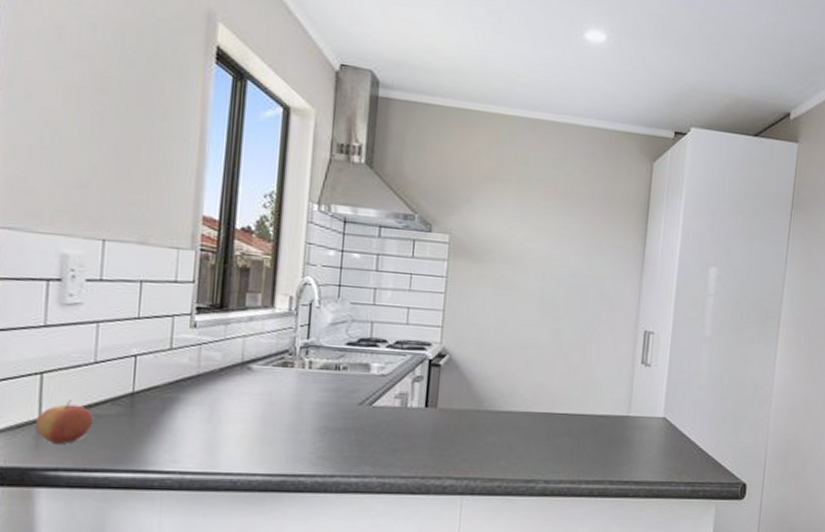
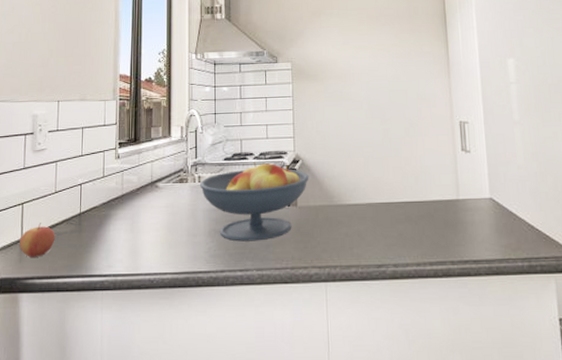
fruit bowl: none [311,350,457,445] -> present [200,161,309,242]

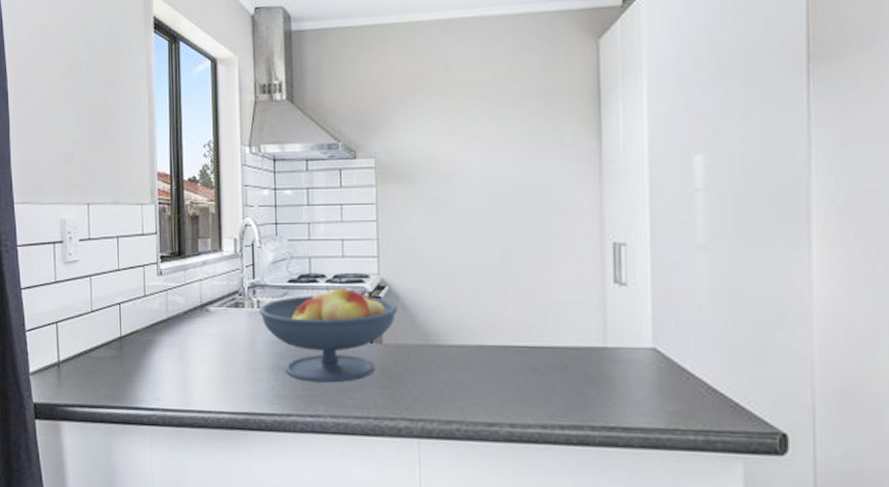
apple: present [20,223,55,257] -> none [57,345,95,383]

